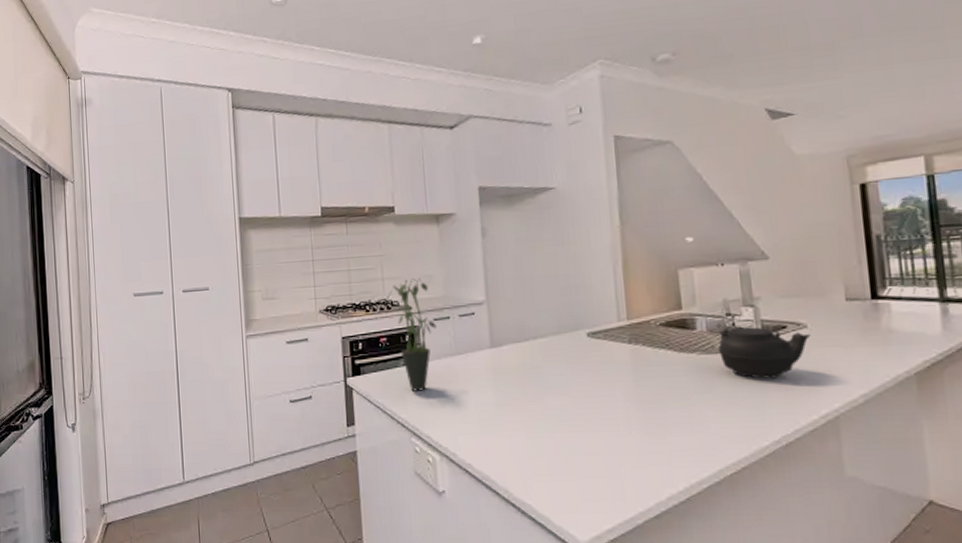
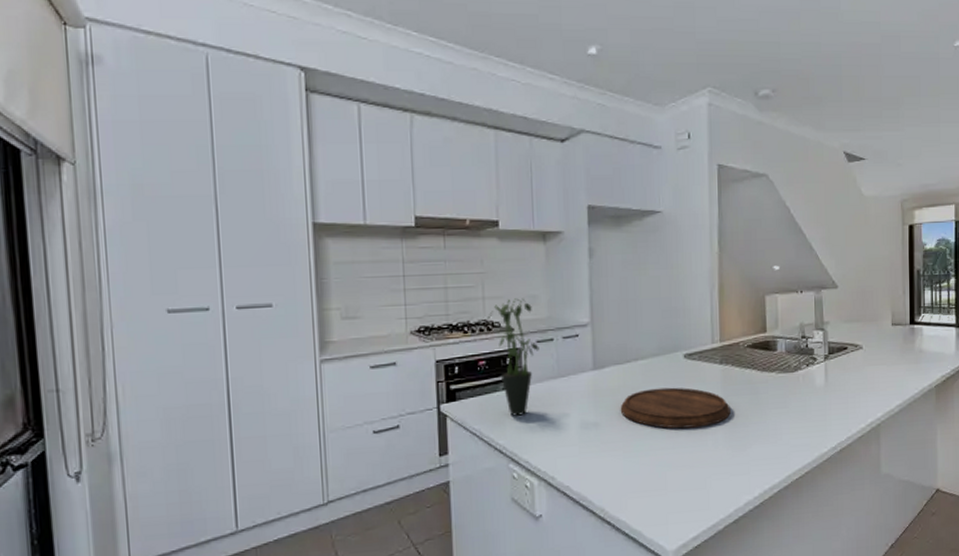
cutting board: none [520,367,644,411] -> present [620,387,731,429]
teapot: present [718,327,811,379] -> none [793,348,865,394]

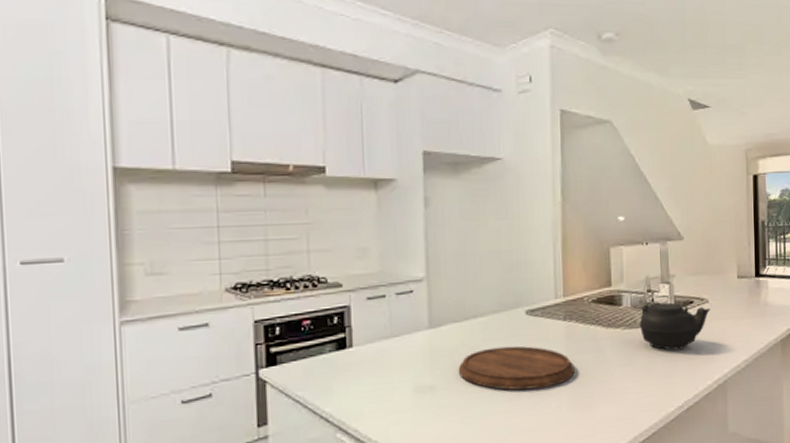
potted plant: present [487,298,539,416] -> none [313,251,370,381]
teapot: none [793,348,865,394] -> present [639,302,711,350]

